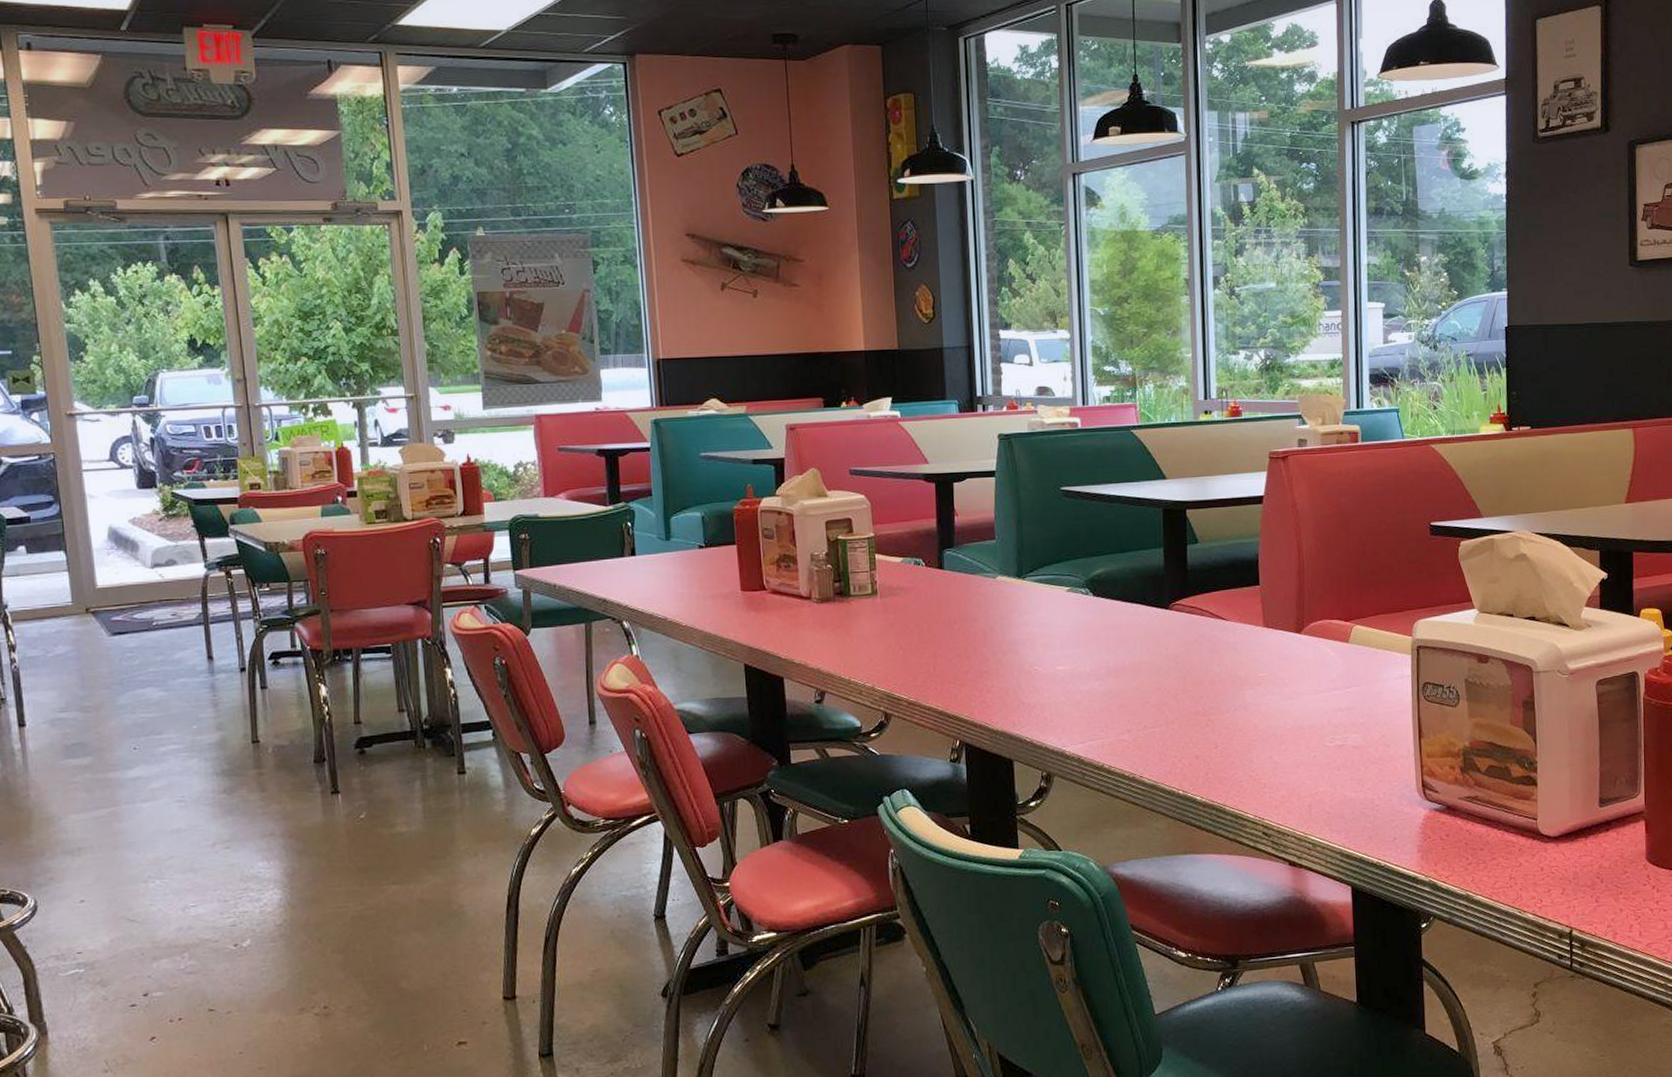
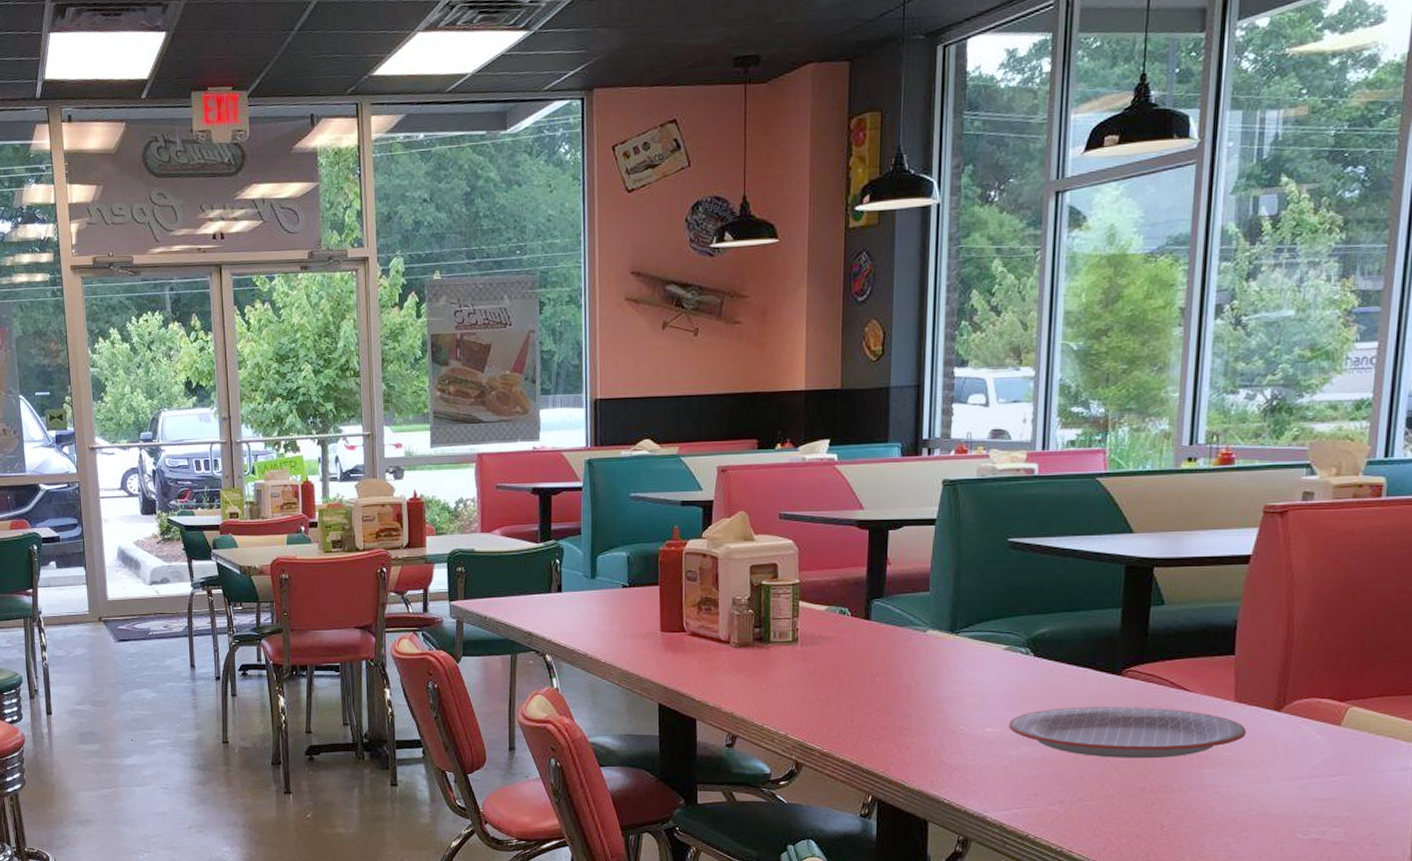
plate: none [1077,636,1276,686] -> present [1009,705,1247,759]

